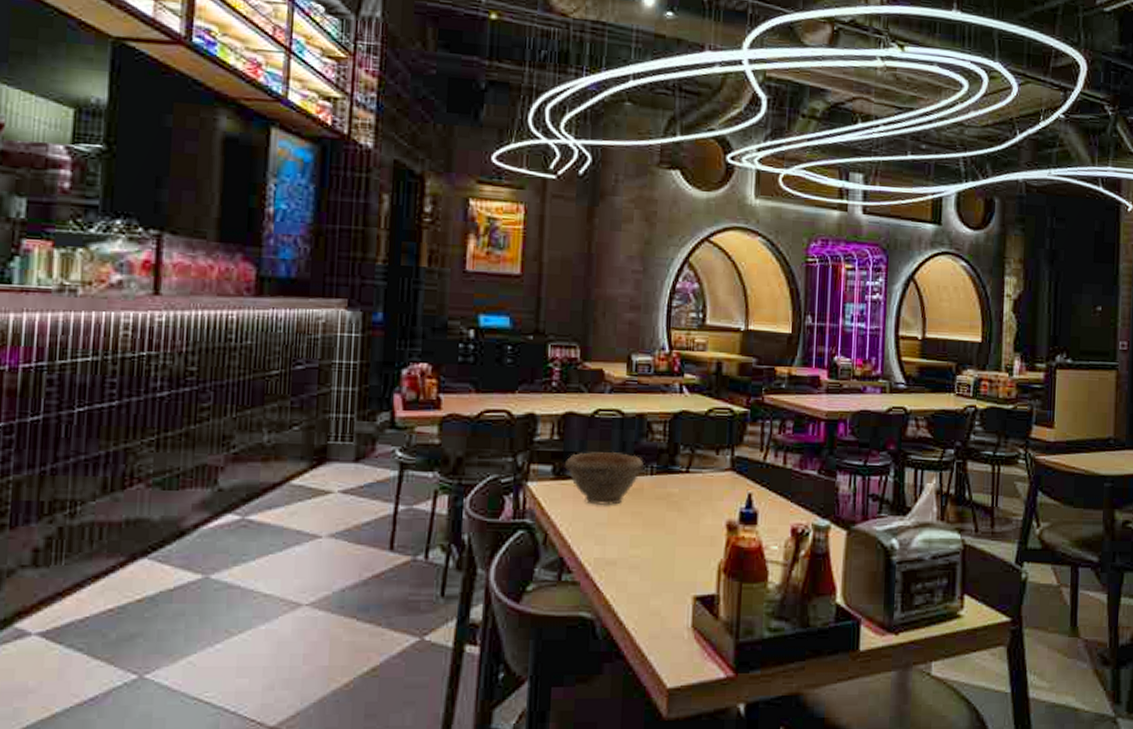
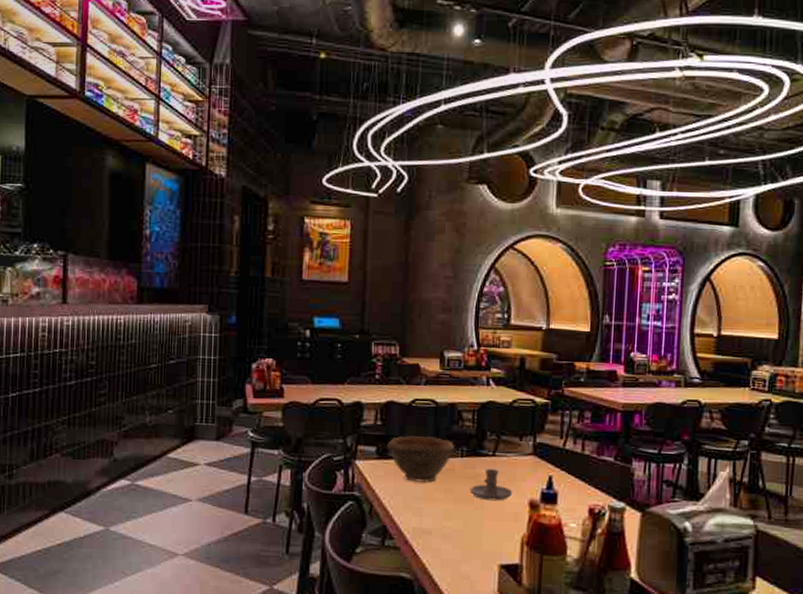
candle holder: none [660,487,709,524] -> present [469,469,513,501]

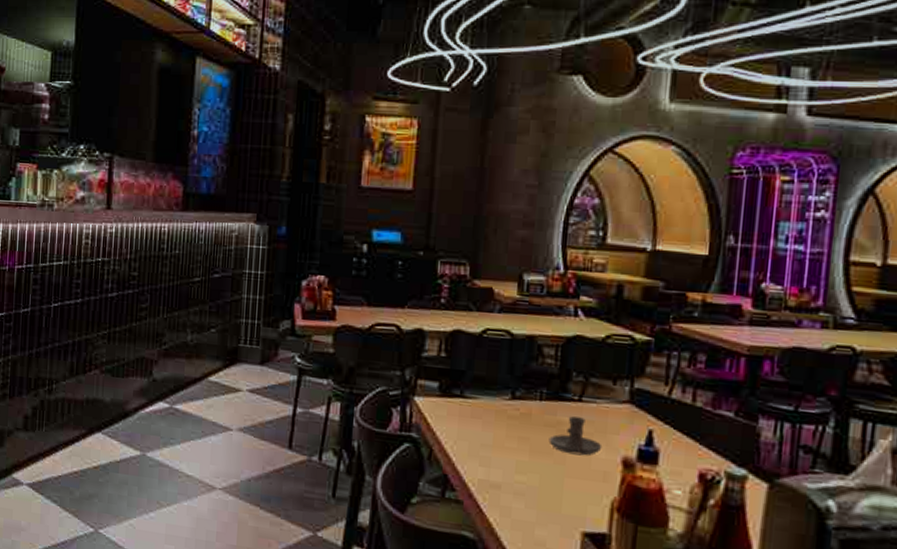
bowl: present [386,436,455,483] -> none [450,372,533,429]

